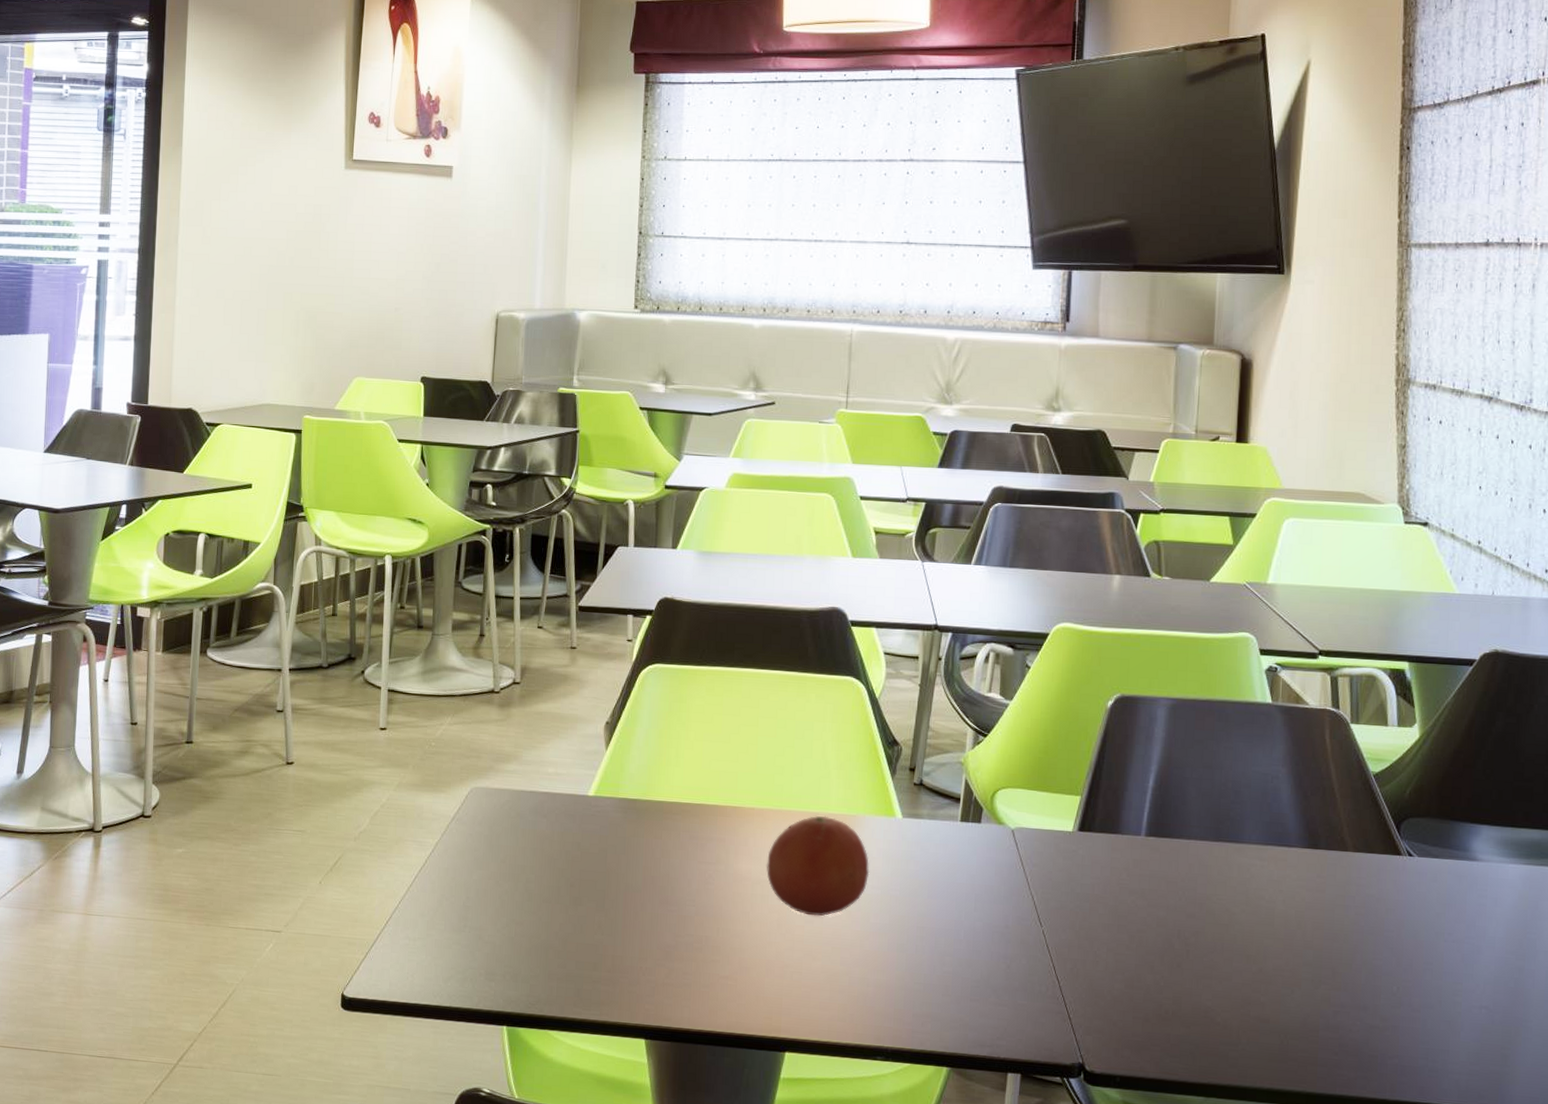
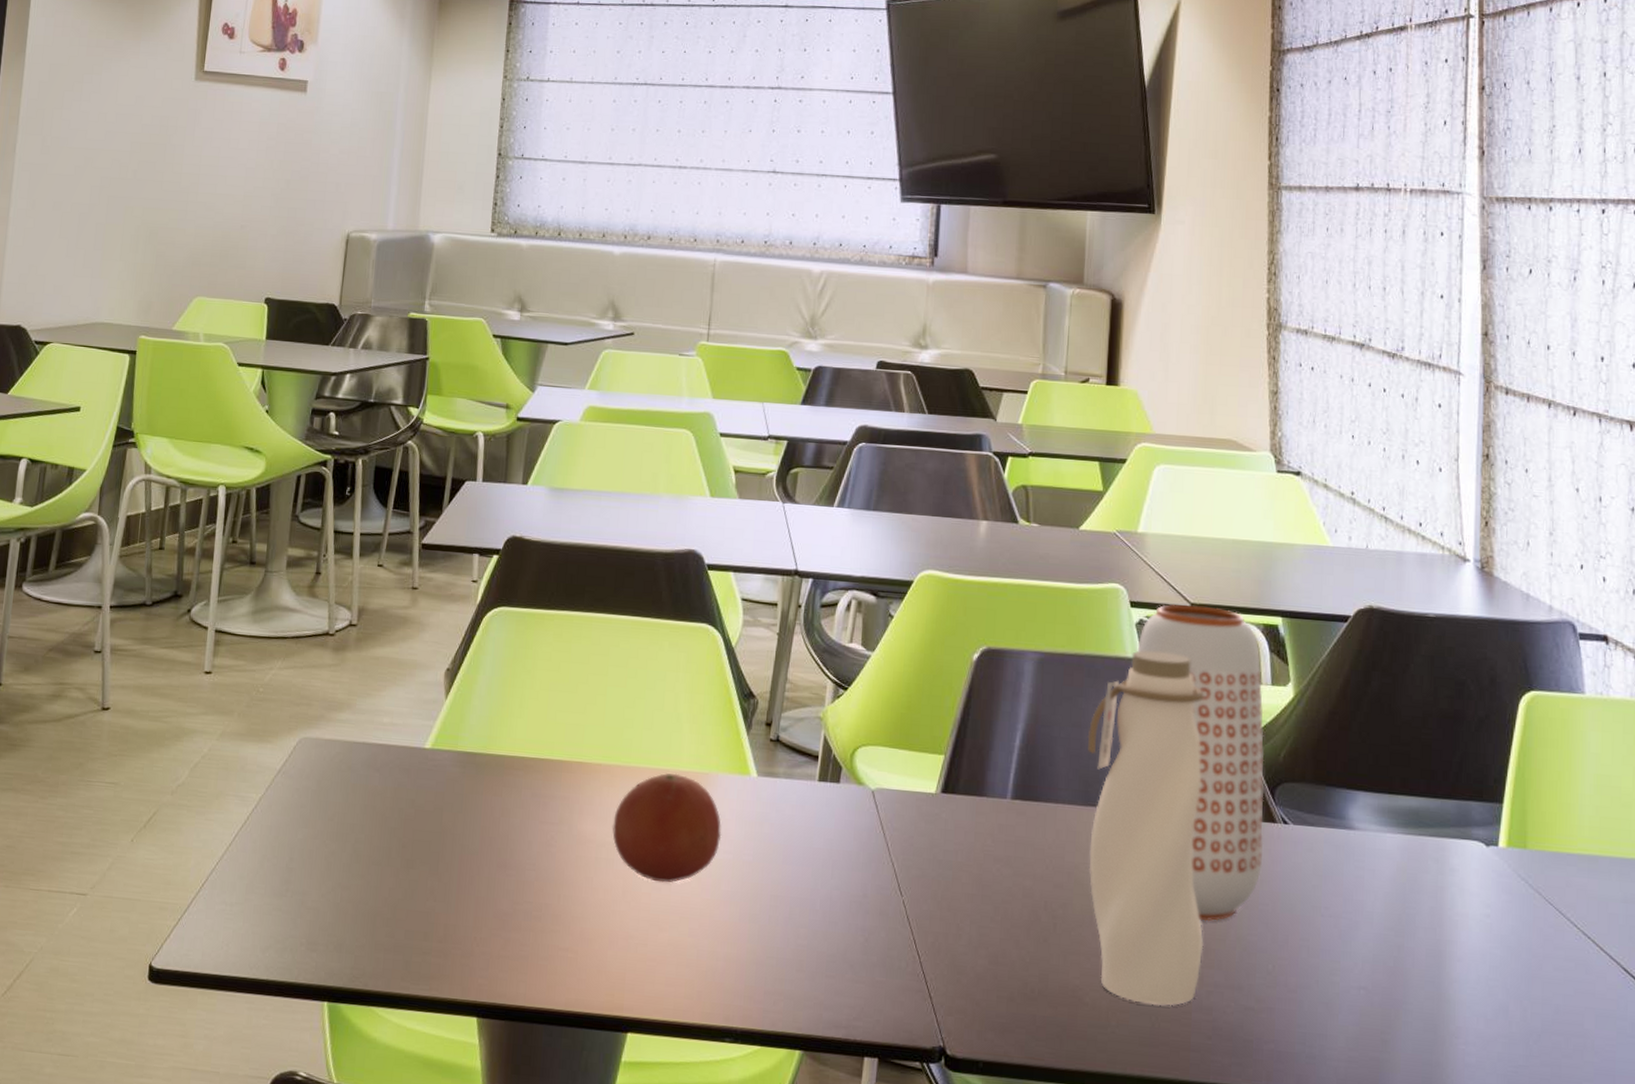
water bottle: none [1218,695,1332,1025] -> present [1087,650,1204,1006]
vase: none [1266,651,1390,947] -> present [1137,604,1264,922]

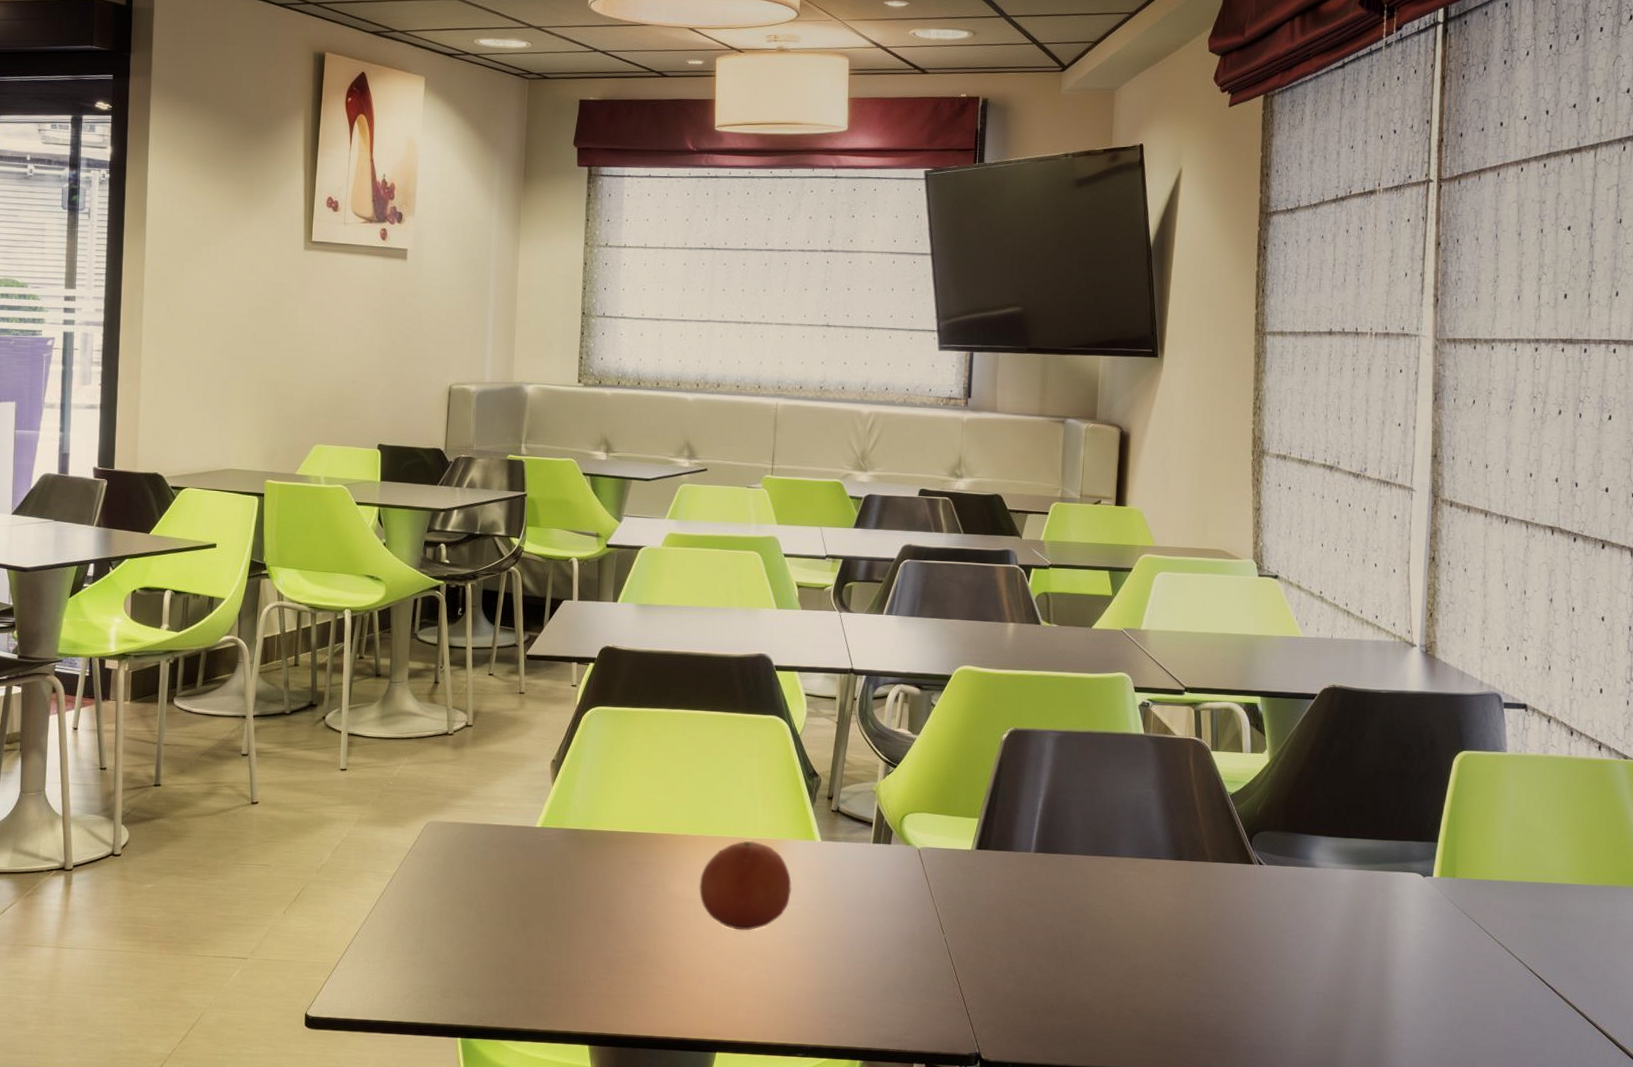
water bottle: present [1087,650,1204,1006] -> none [1098,727,1195,1013]
vase: present [1137,604,1264,922] -> none [1140,688,1244,945]

